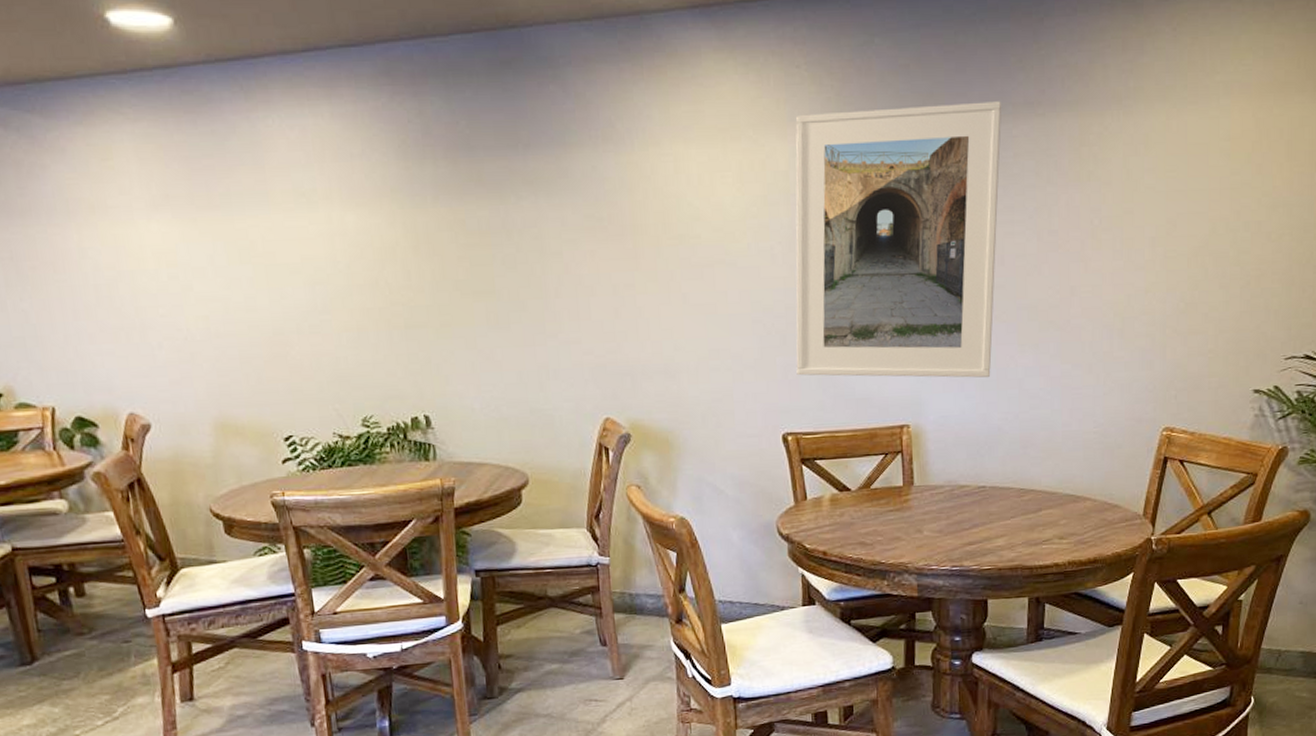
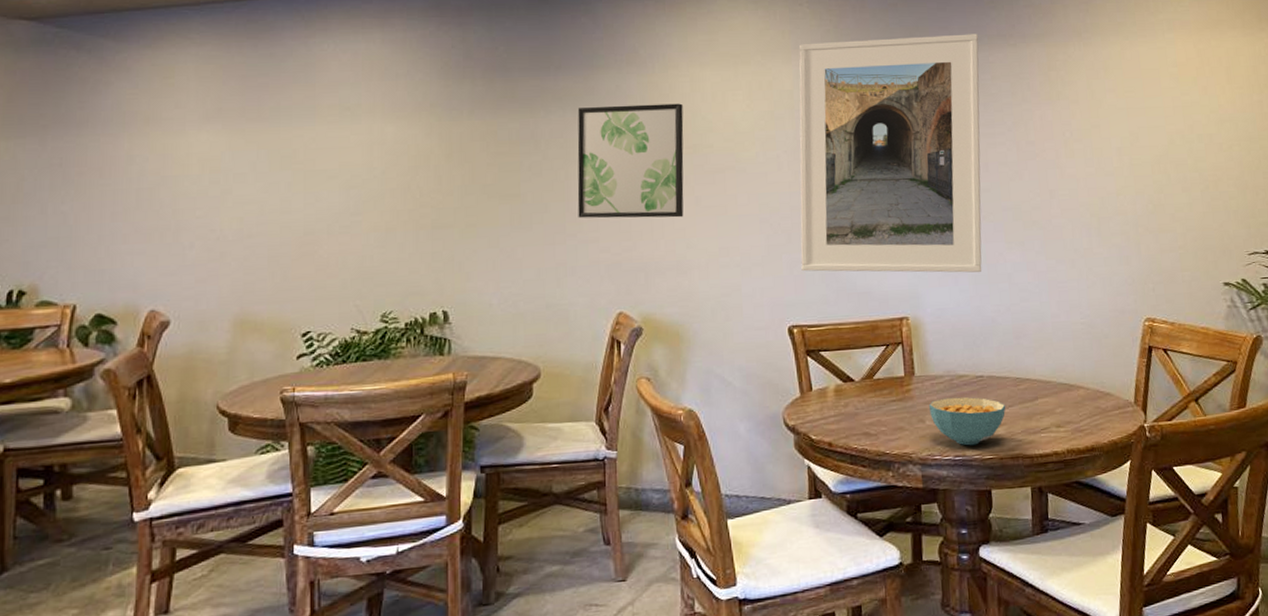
wall art: none [551,187,670,318] -> present [577,103,684,218]
cereal bowl: none [928,507,1008,557] -> present [929,397,1006,446]

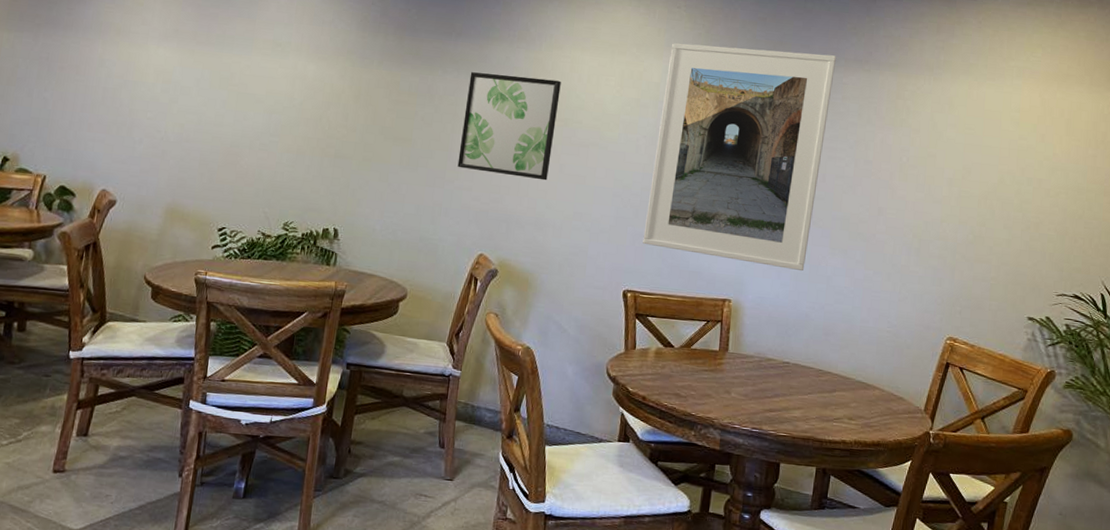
cereal bowl: present [929,397,1006,446] -> none [736,376,806,422]

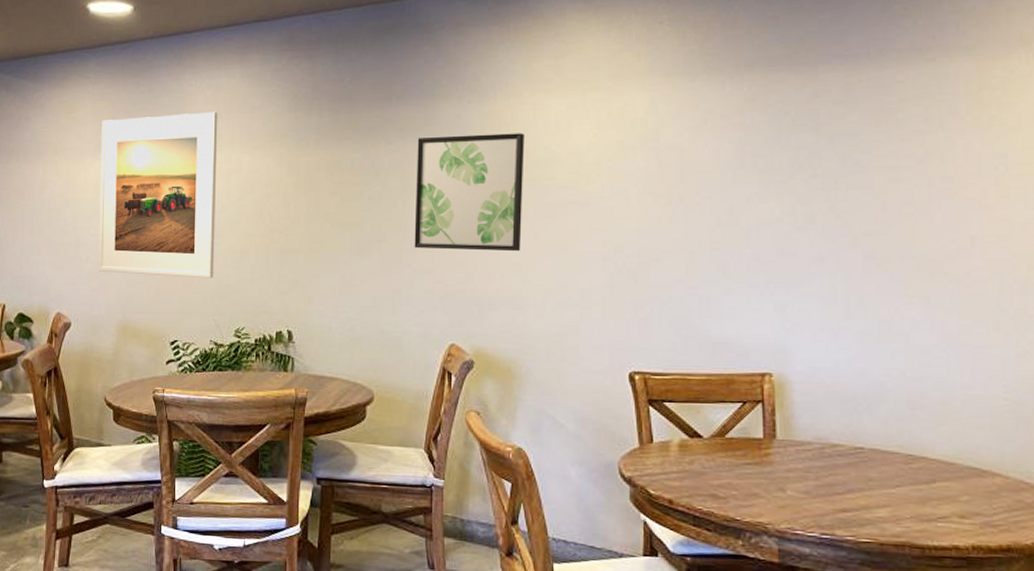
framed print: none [152,10,289,174] -> present [99,111,218,279]
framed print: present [643,43,837,272] -> none [647,48,885,330]

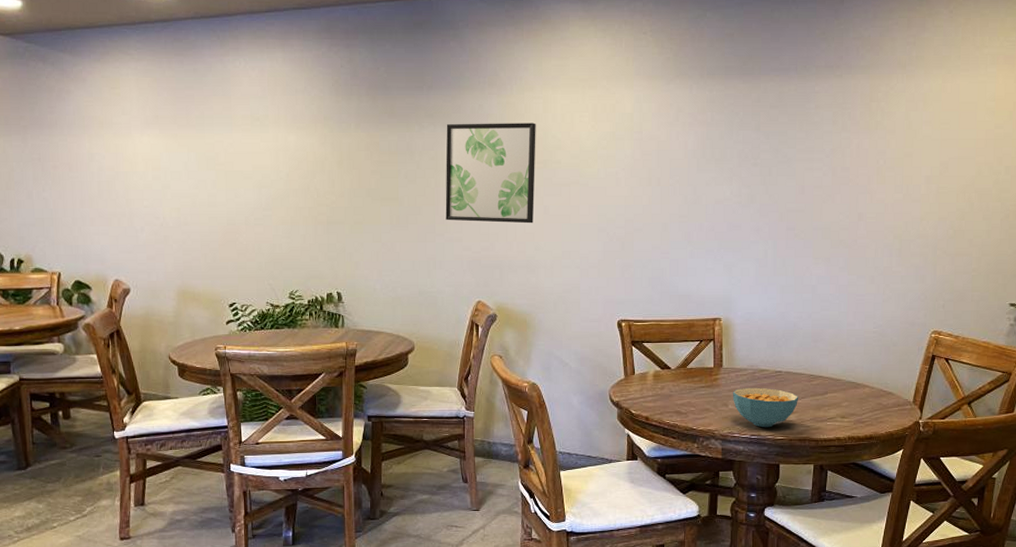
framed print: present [99,111,218,279] -> none [147,93,267,247]
cereal bowl: none [793,467,892,525] -> present [733,387,799,428]

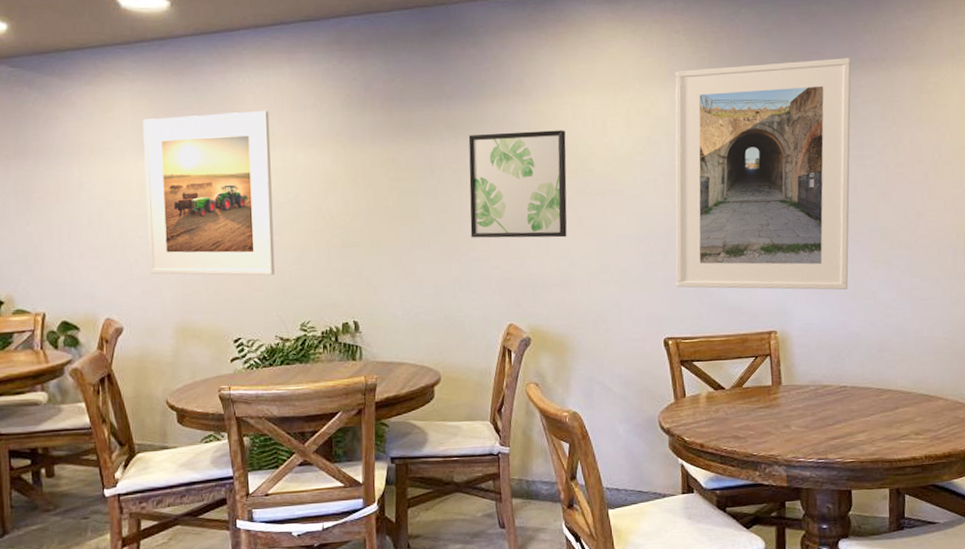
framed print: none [147,93,267,247] -> present [143,110,276,276]
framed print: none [631,64,808,284] -> present [675,58,851,290]
cereal bowl: present [733,387,799,428] -> none [795,405,868,450]

